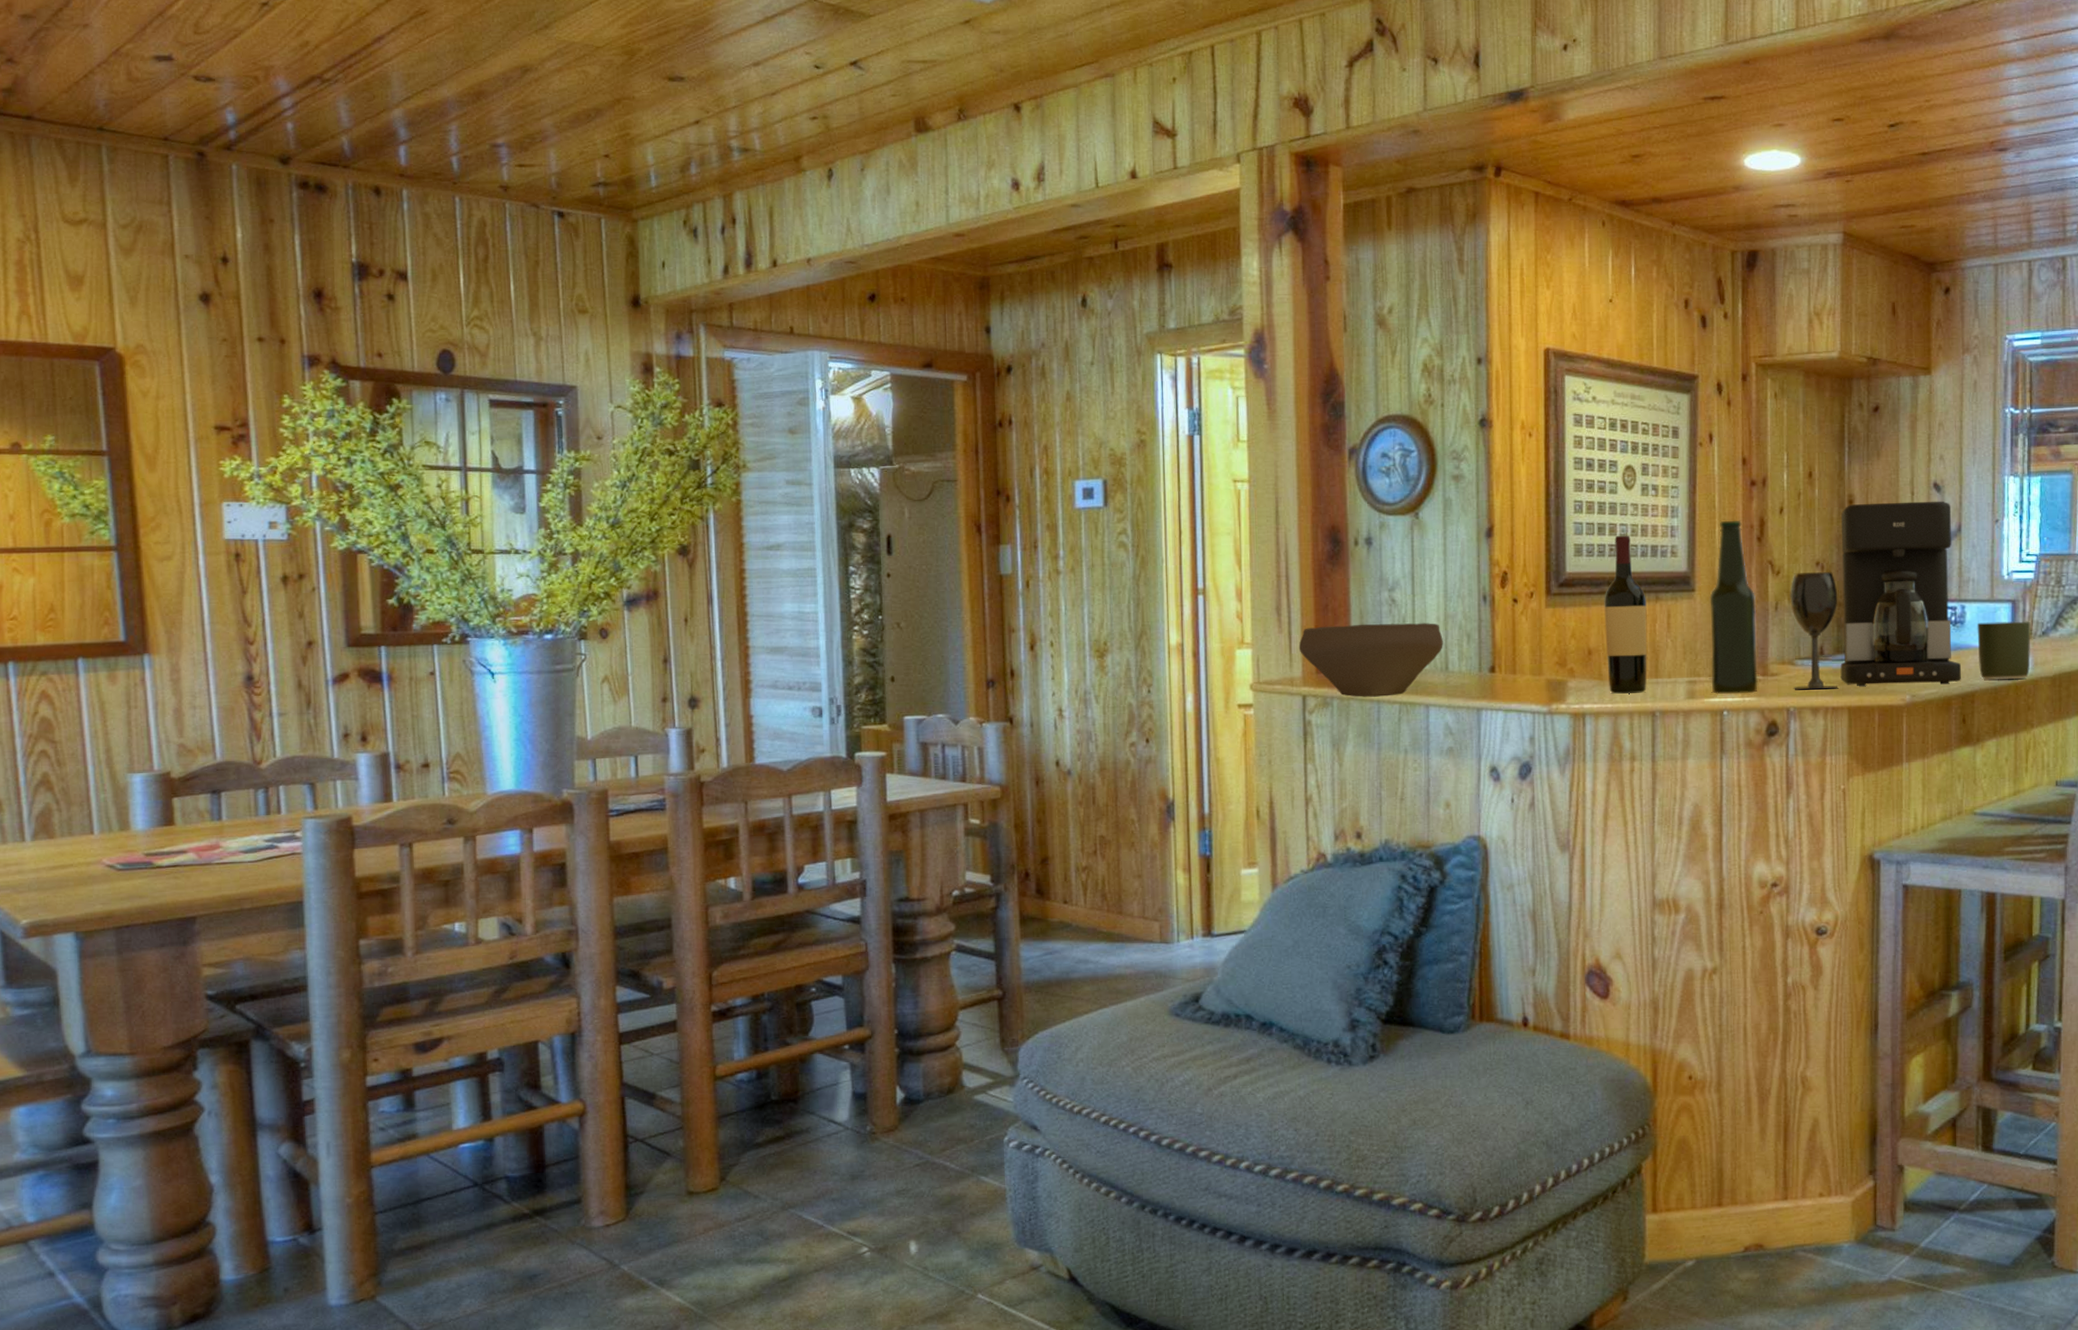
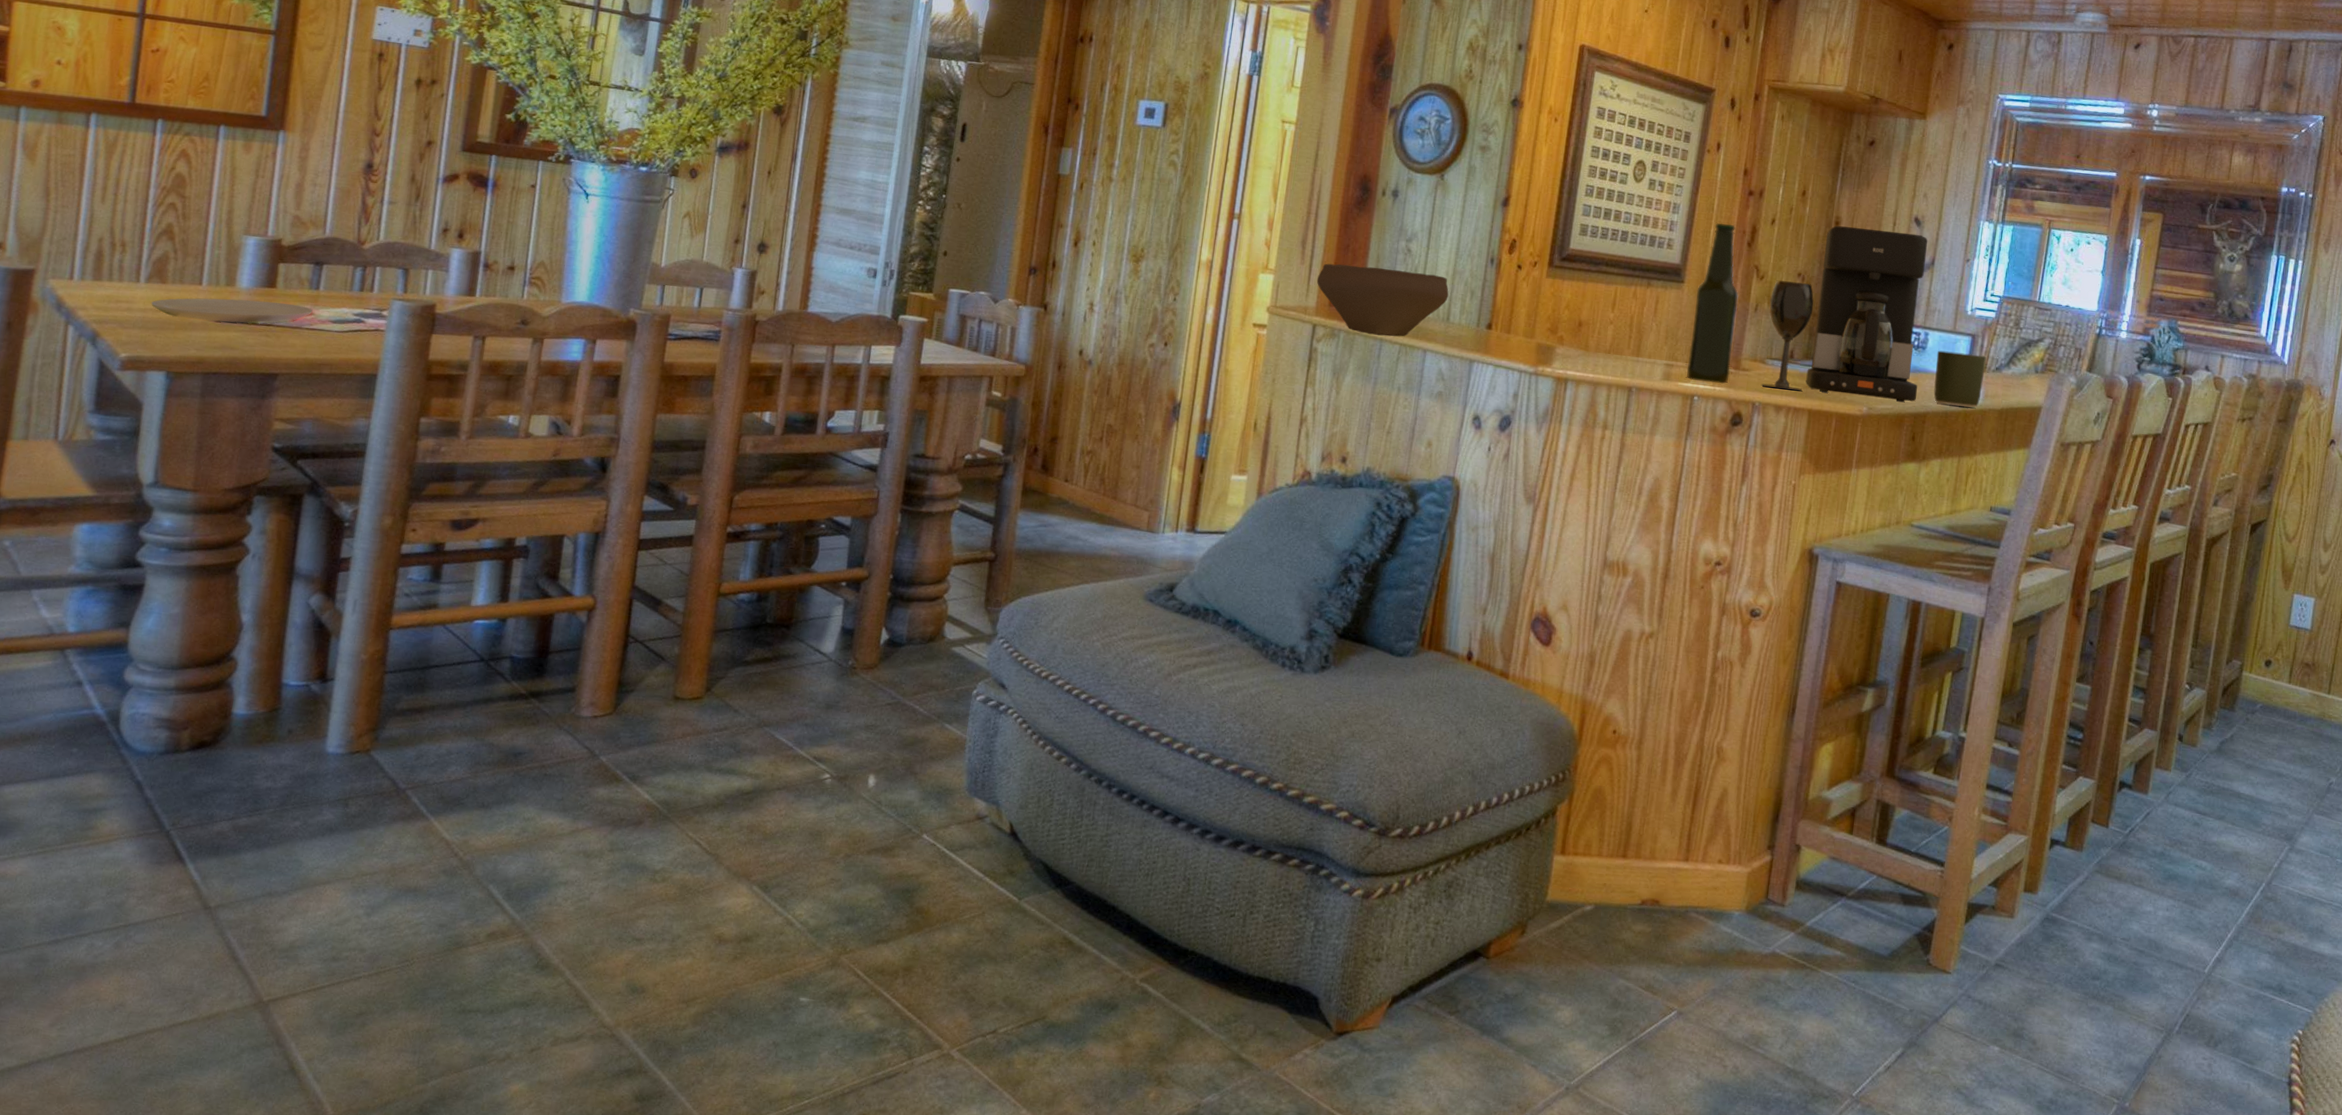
plate: none [43,840,220,873] -> present [151,298,313,324]
wine bottle: present [1604,535,1647,694] -> none [1593,222,1639,368]

